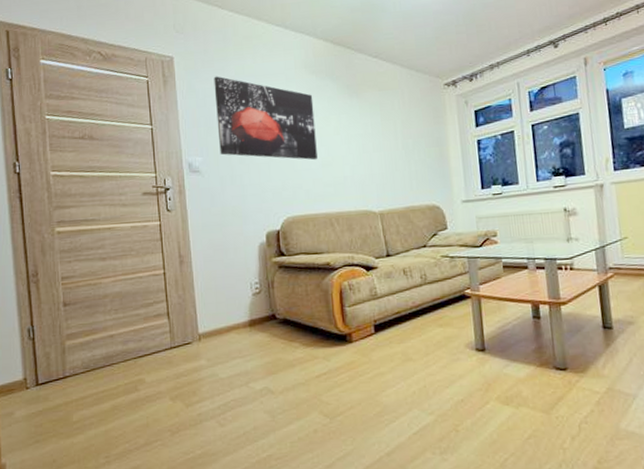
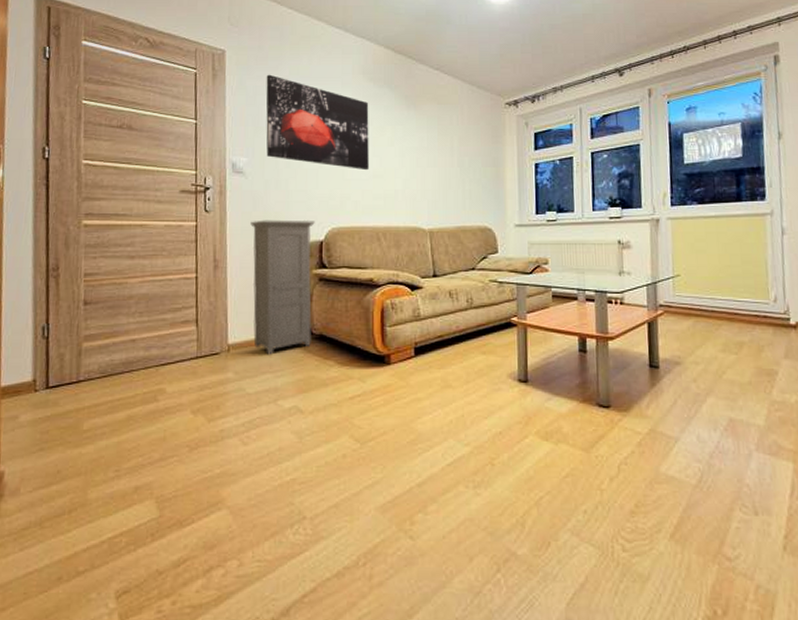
cabinet: none [210,211,276,341] -> present [250,219,315,355]

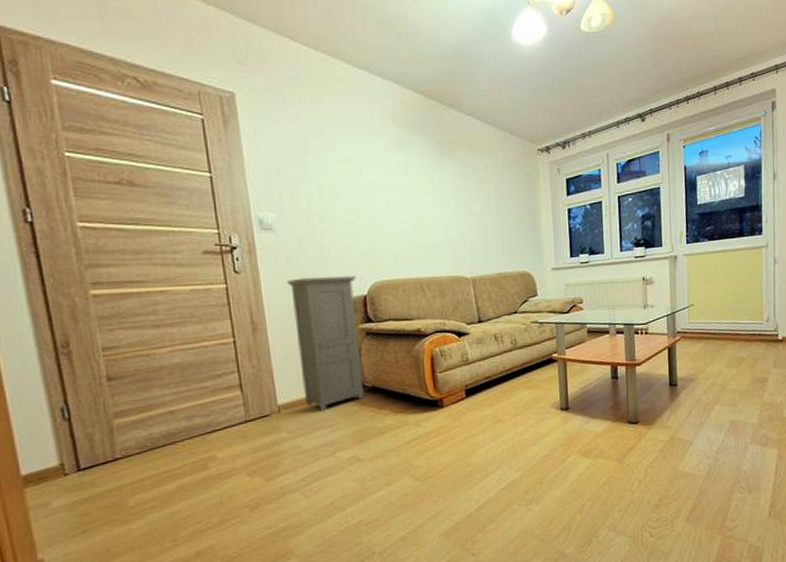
wall art: present [266,74,369,171] -> none [286,120,407,222]

